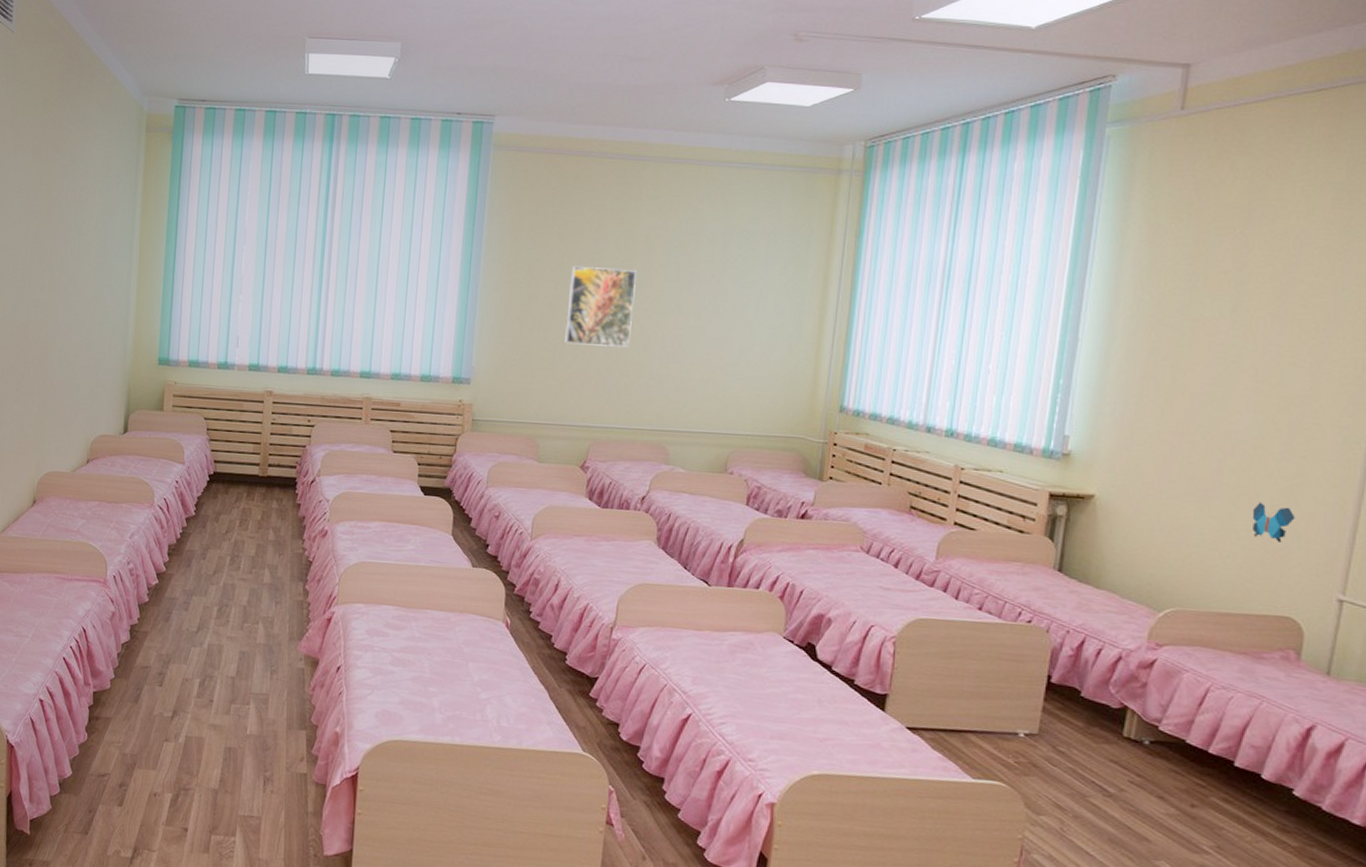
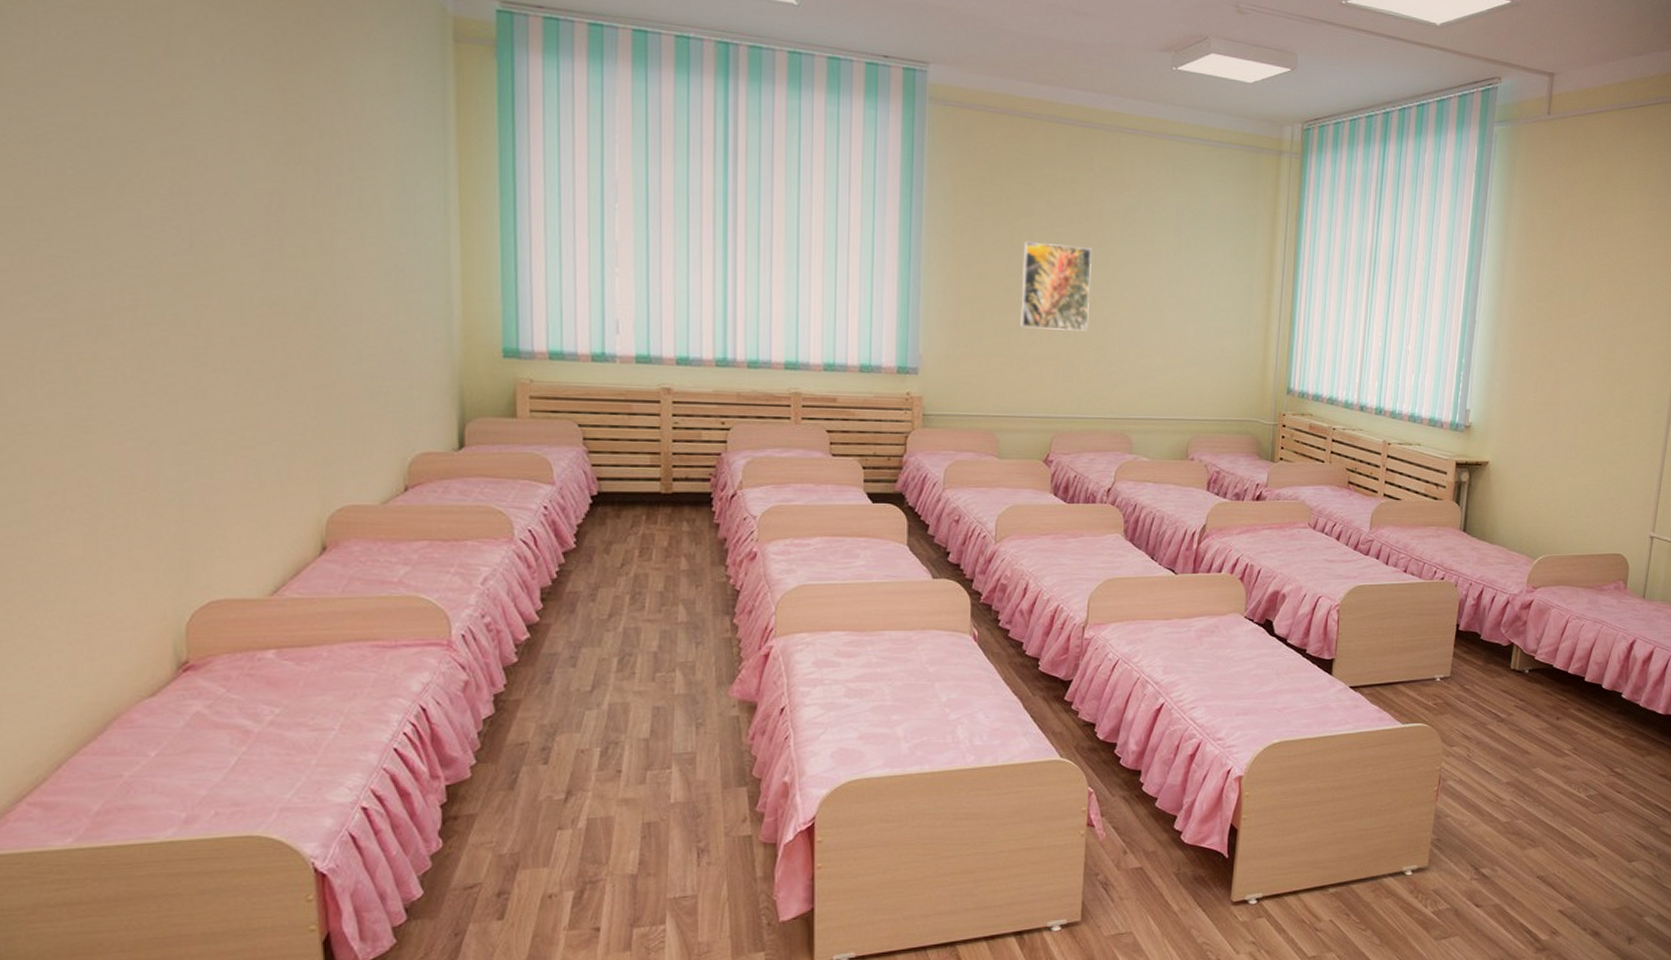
decorative butterfly: present [1252,502,1295,542] -> none [1596,460,1624,493]

